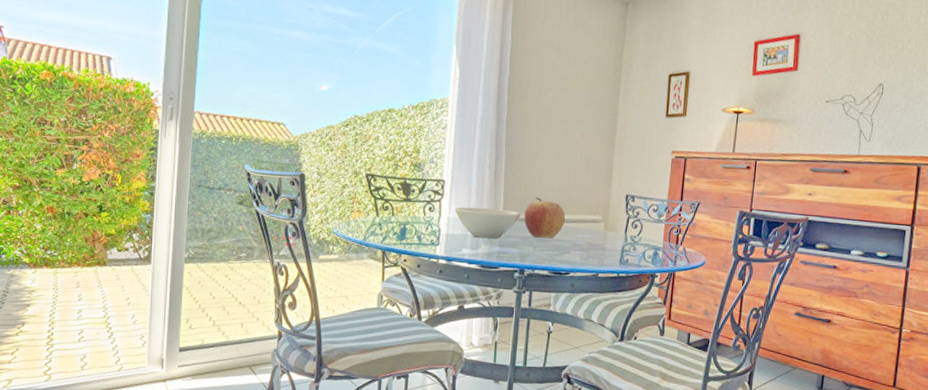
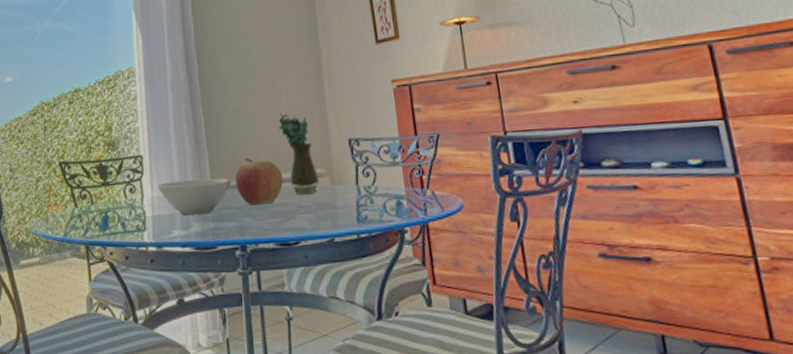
vase: none [569,163,596,237] -> present [278,113,319,196]

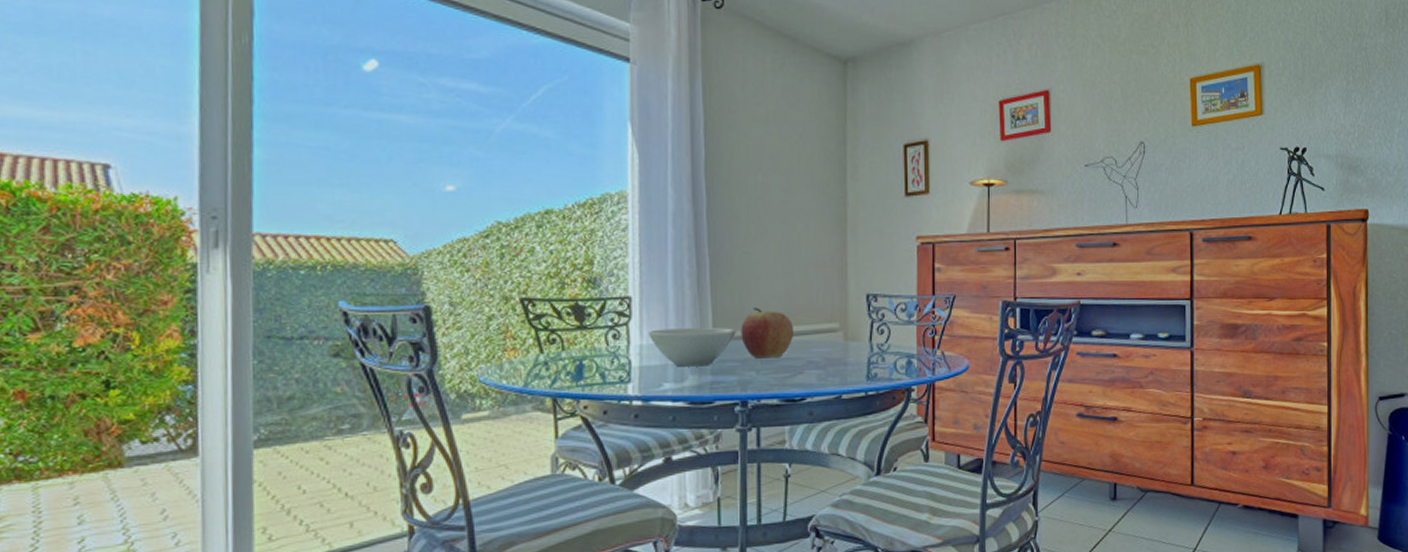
vase: present [278,113,319,196] -> none [794,260,832,351]

